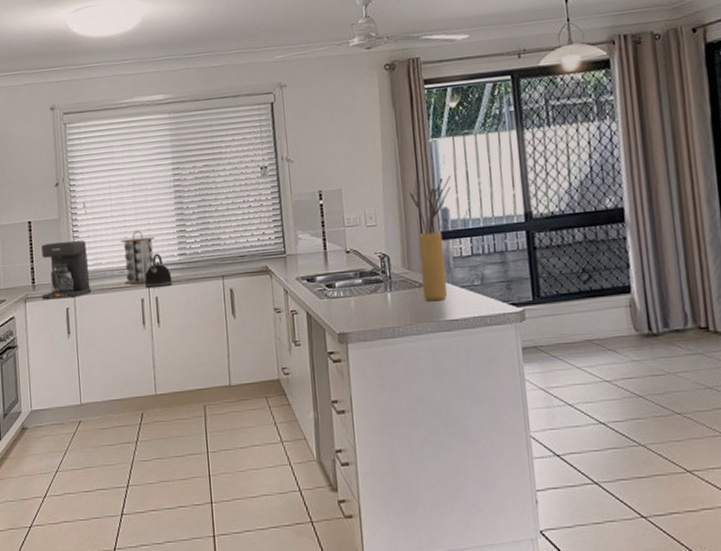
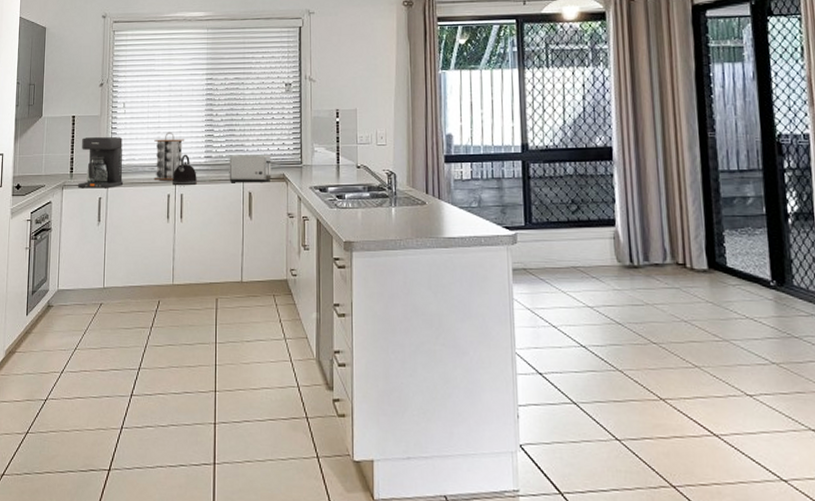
toaster: none [205,246,253,281] -> present [229,155,272,183]
vase: present [410,174,452,302] -> none [418,102,457,219]

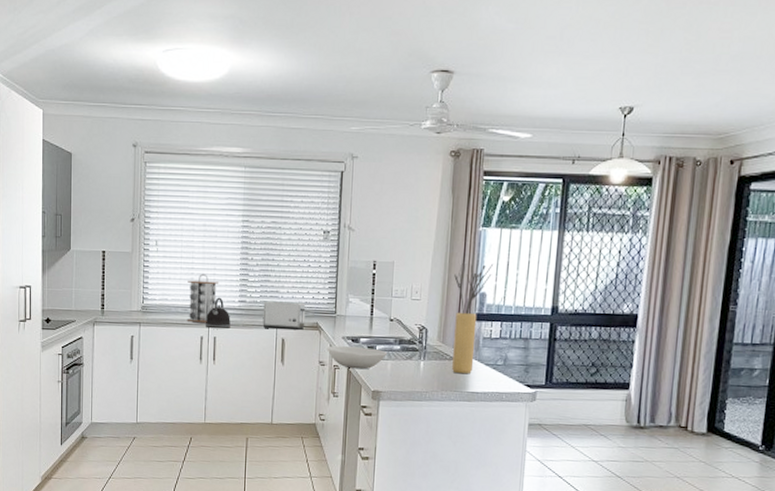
coffee maker: present [77,136,124,189] -> none [109,273,156,328]
bowl: none [295,197,356,220] -> present [327,346,387,370]
vase: none [418,102,457,219] -> present [452,260,494,374]

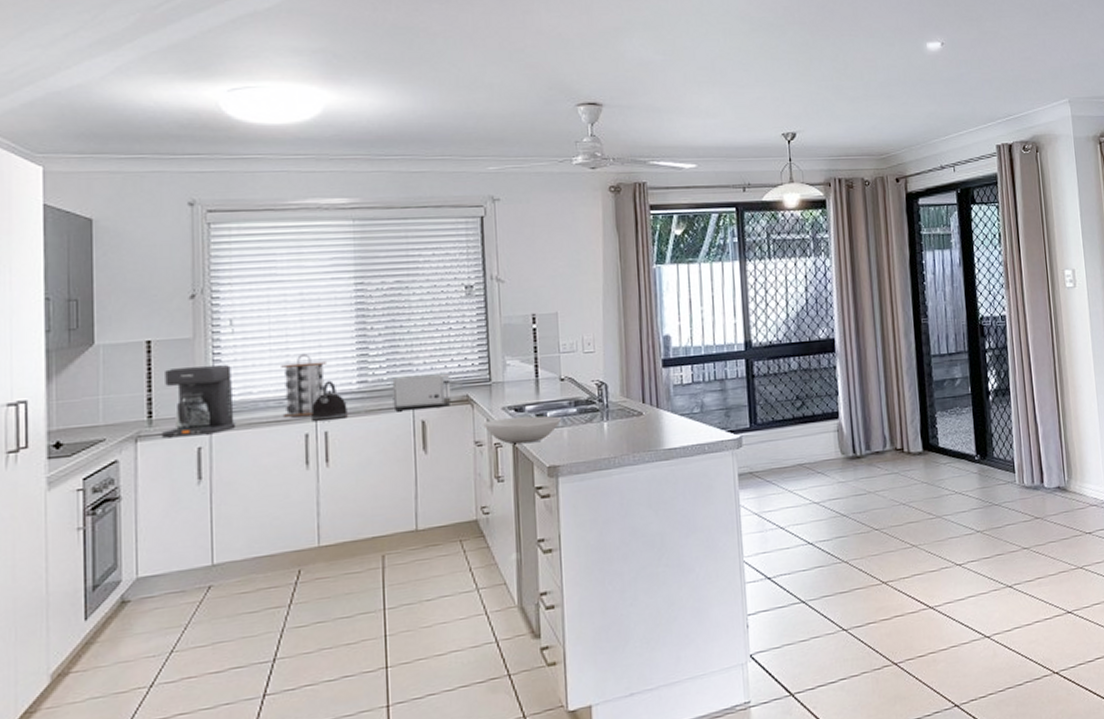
coffee maker: none [109,273,156,328] -> present [161,365,236,439]
vase: present [452,260,494,374] -> none [631,300,675,431]

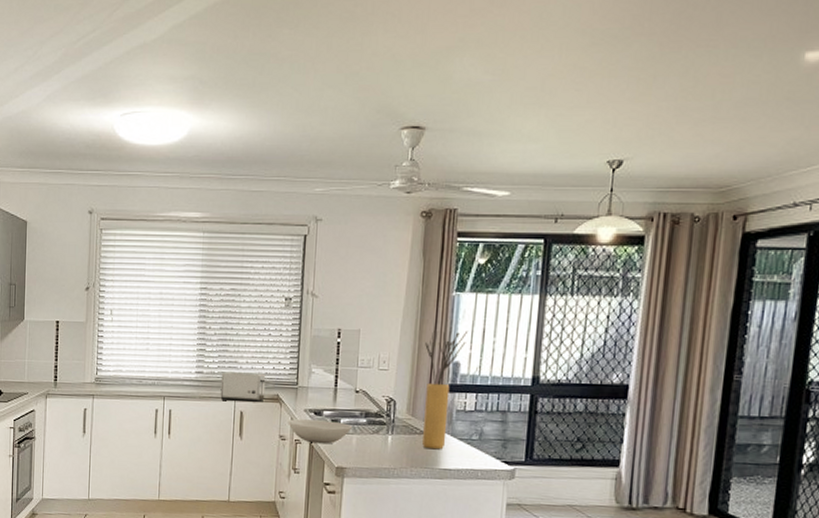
coffee maker: present [161,365,236,439] -> none [61,344,110,400]
spice rack: present [281,353,328,419] -> none [141,343,176,397]
kettle: present [311,380,349,423] -> none [161,368,188,402]
vase: none [631,300,675,431] -> present [422,327,469,450]

